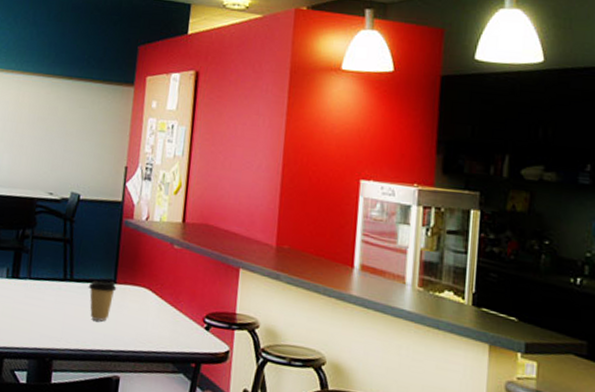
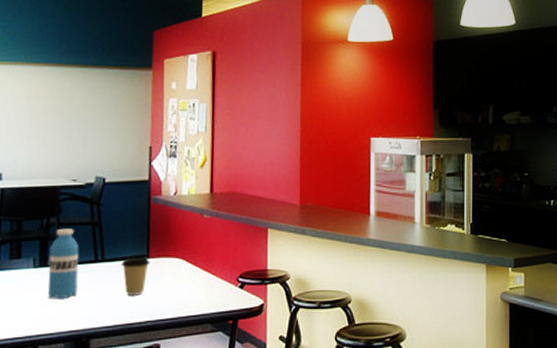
water bottle: none [17,241,50,314] -> present [48,228,80,298]

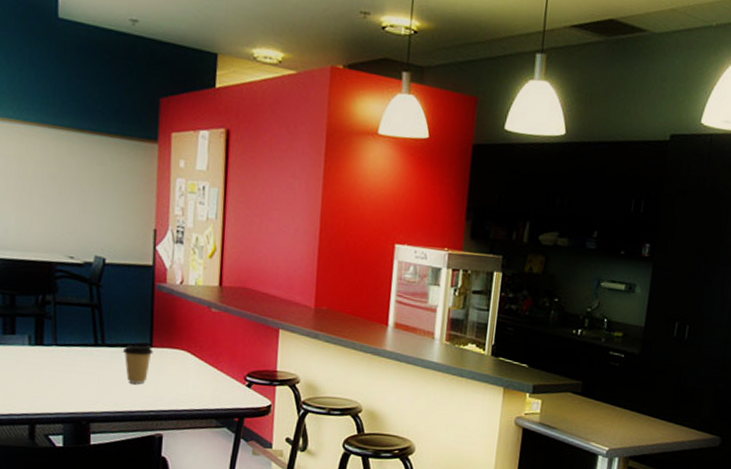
water bottle: present [48,228,80,298] -> none [44,307,78,380]

